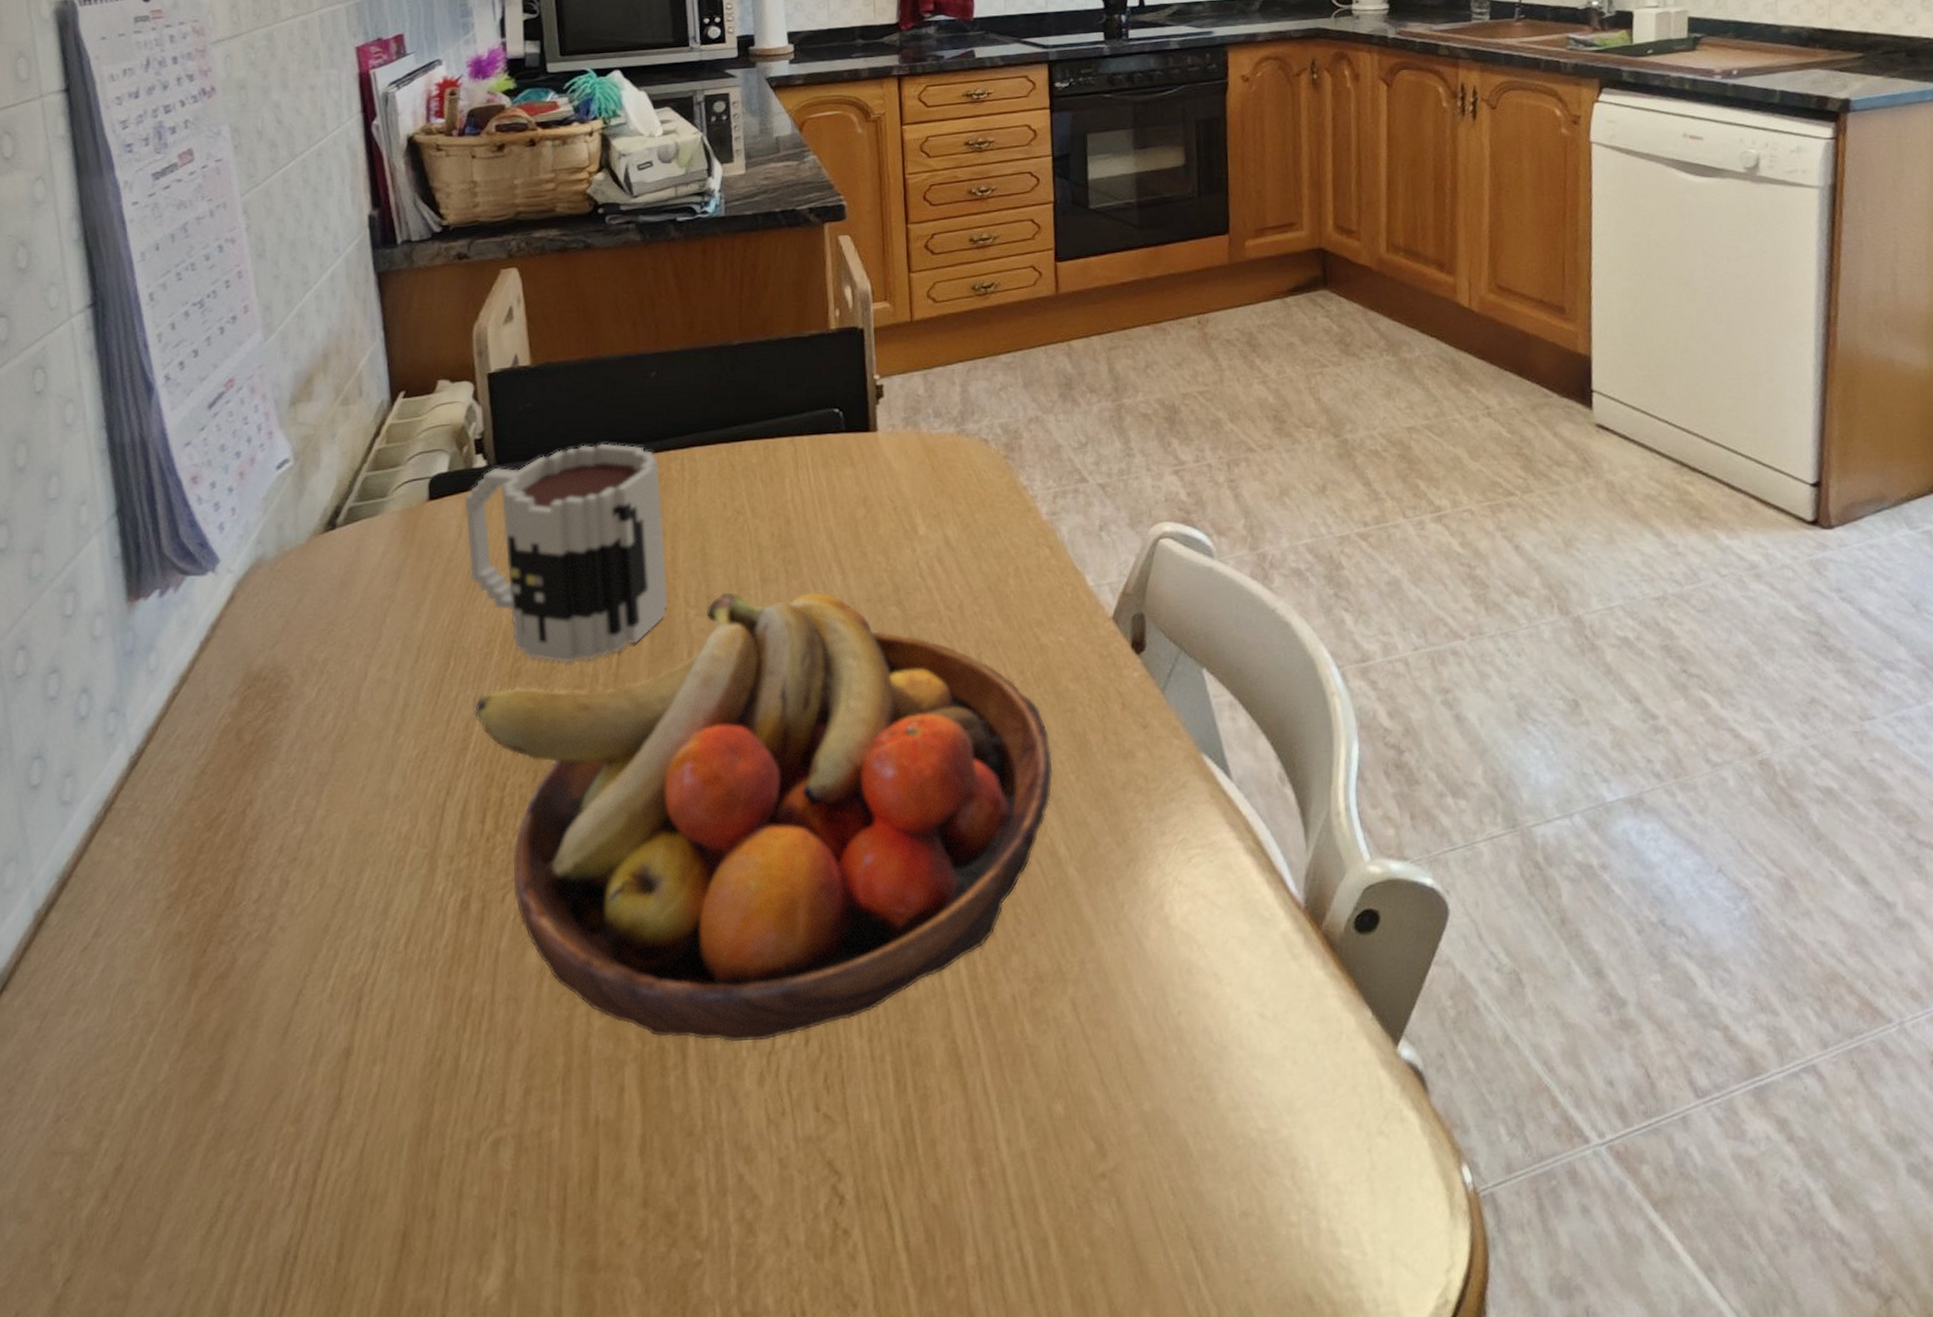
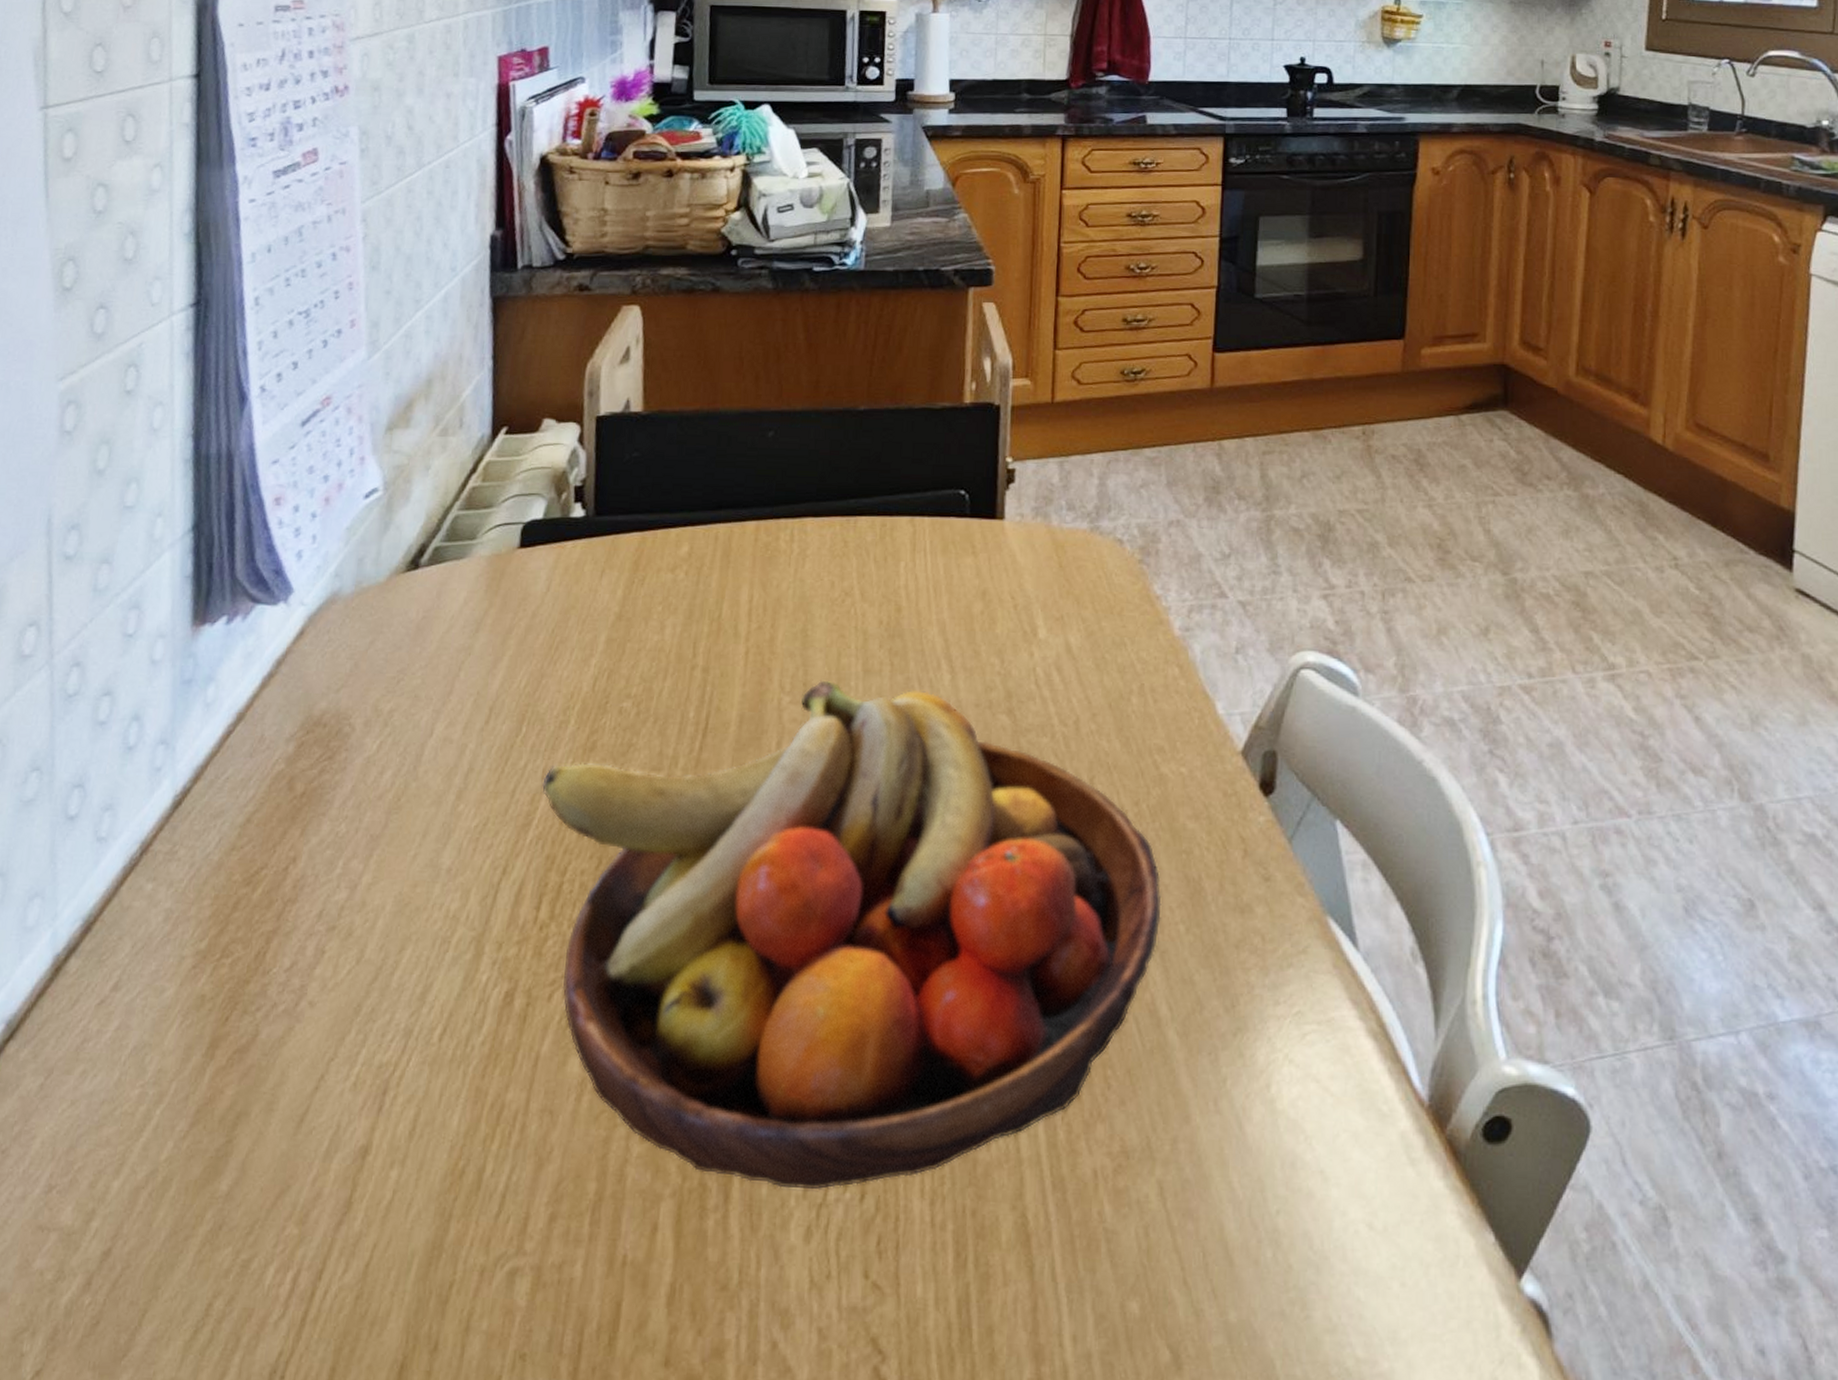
mug: present [464,443,668,664] -> none [554,503,767,742]

